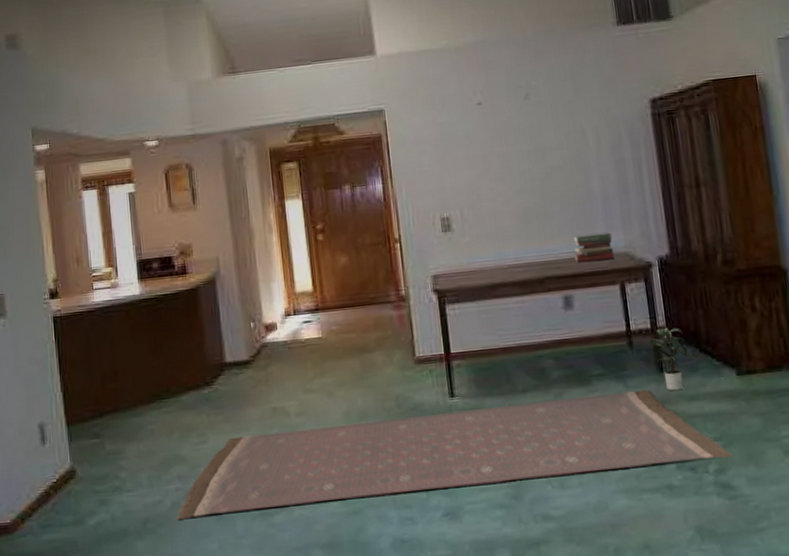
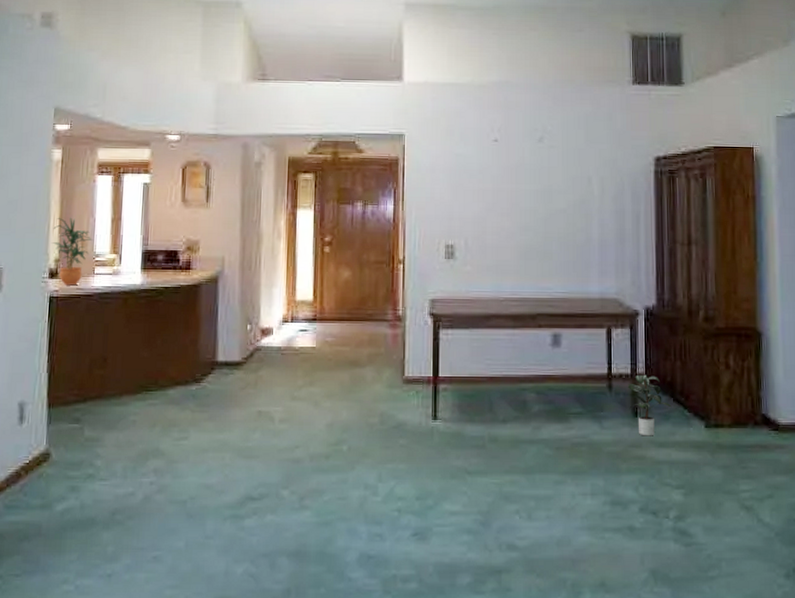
potted plant: none [47,236,87,304] -> present [52,217,93,286]
area rug: present [175,390,735,520] -> none [145,432,694,514]
books: present [573,231,614,262] -> none [567,276,605,303]

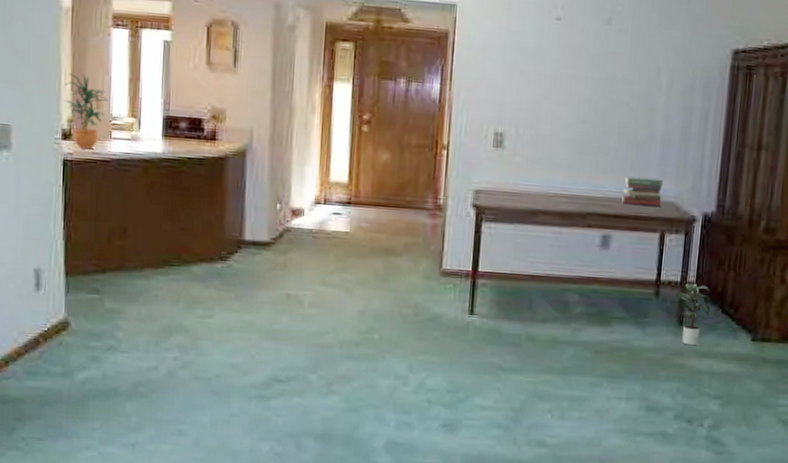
books: none [567,276,605,303] -> present [621,175,664,206]

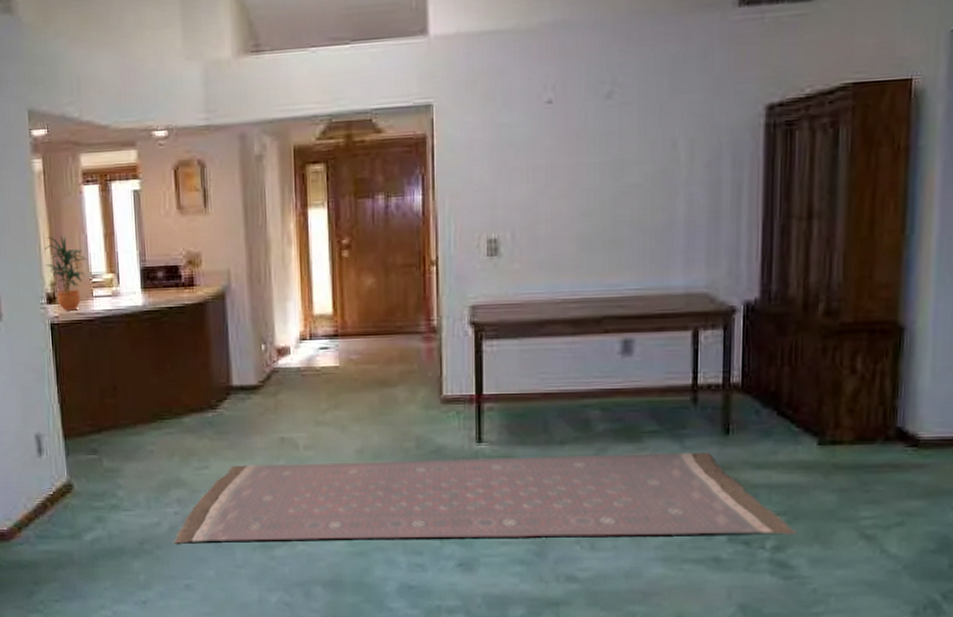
area rug: none [168,316,731,416] -> present [172,453,799,544]
books: present [621,175,664,206] -> none [642,267,692,301]
potted plant: present [674,284,720,346] -> none [718,385,775,457]

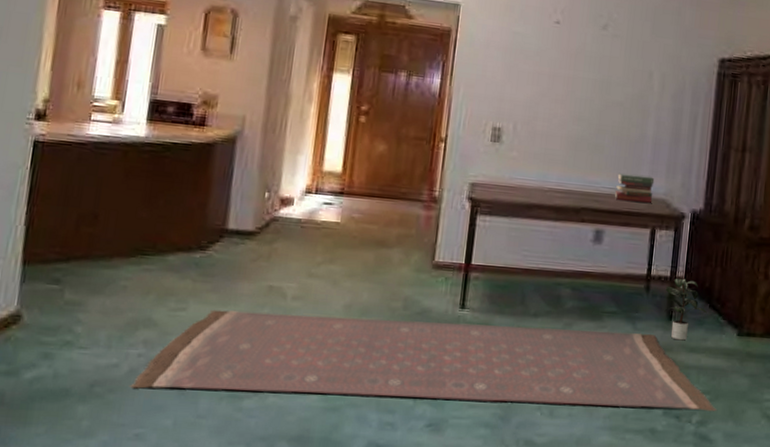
potted plant: present [44,235,87,311] -> none [42,52,92,131]
books: none [642,267,692,301] -> present [614,172,655,203]
potted plant: none [718,385,775,457] -> present [664,279,707,341]

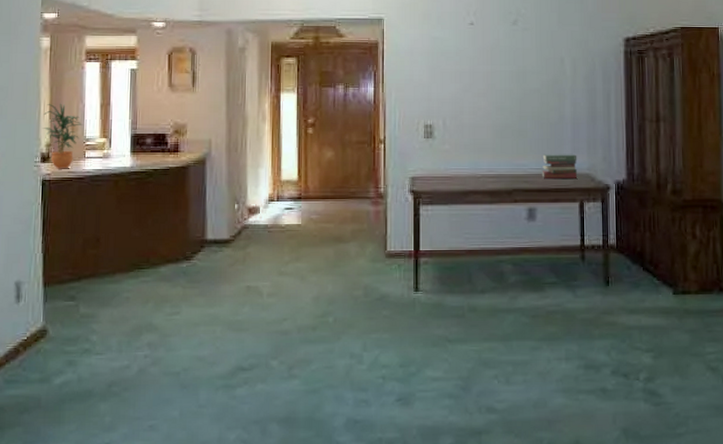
potted plant: none [42,52,92,131] -> present [43,103,83,169]
area rug: present [129,309,718,412] -> none [140,300,663,386]
potted plant: present [664,279,707,341] -> none [599,246,642,304]

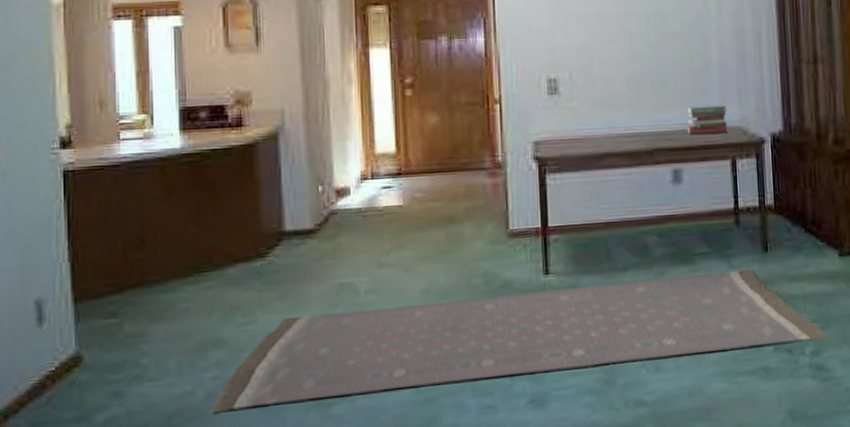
potted plant: present [43,103,83,169] -> none [60,73,114,156]
area rug: none [140,300,663,386] -> present [209,269,831,414]

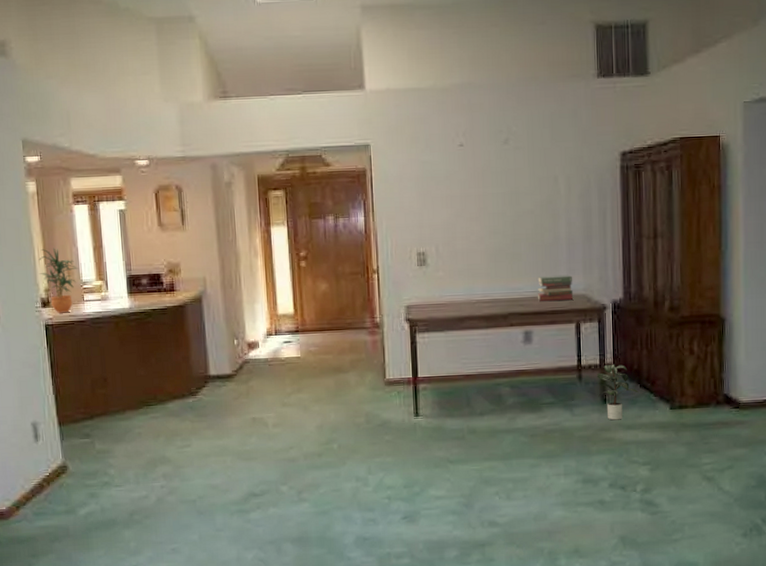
potted plant: none [60,73,114,156] -> present [39,248,78,313]
area rug: present [209,269,831,414] -> none [159,418,660,513]
potted plant: none [756,206,804,272] -> present [596,365,639,421]

